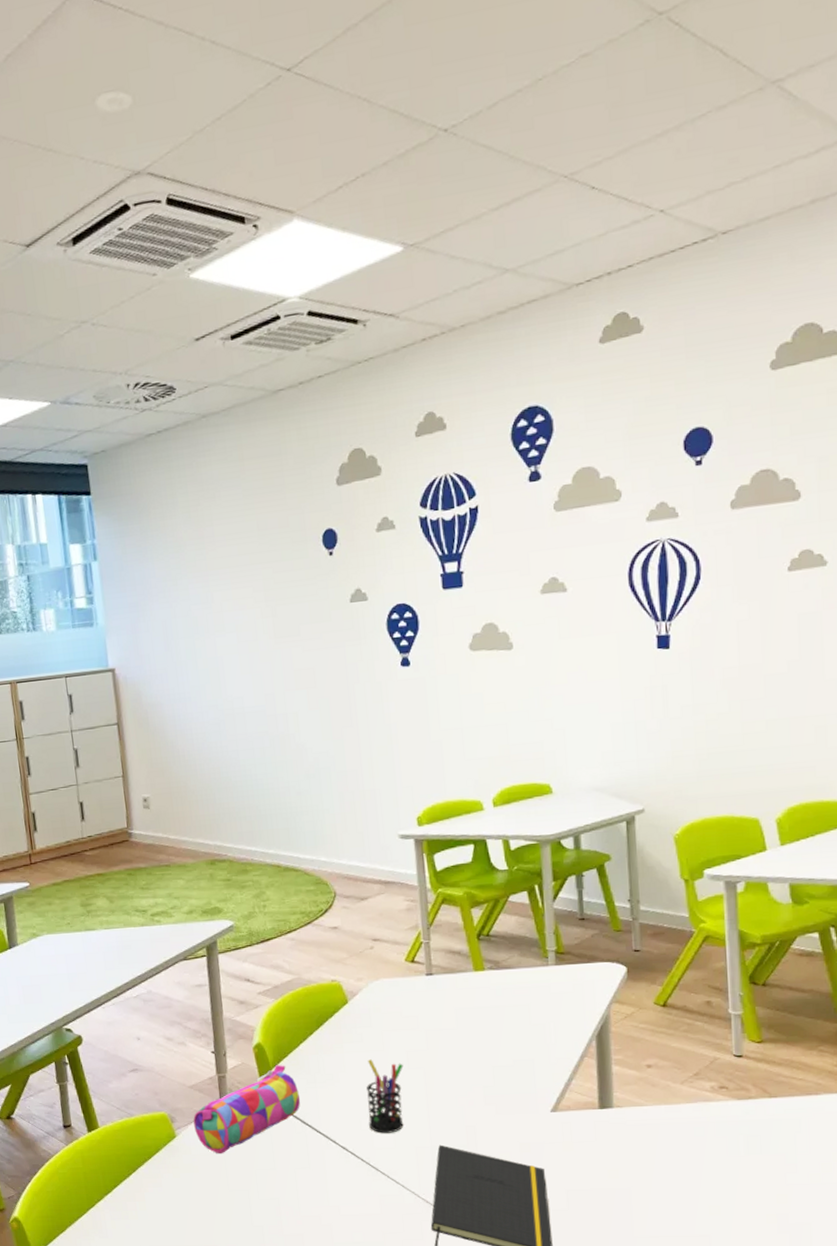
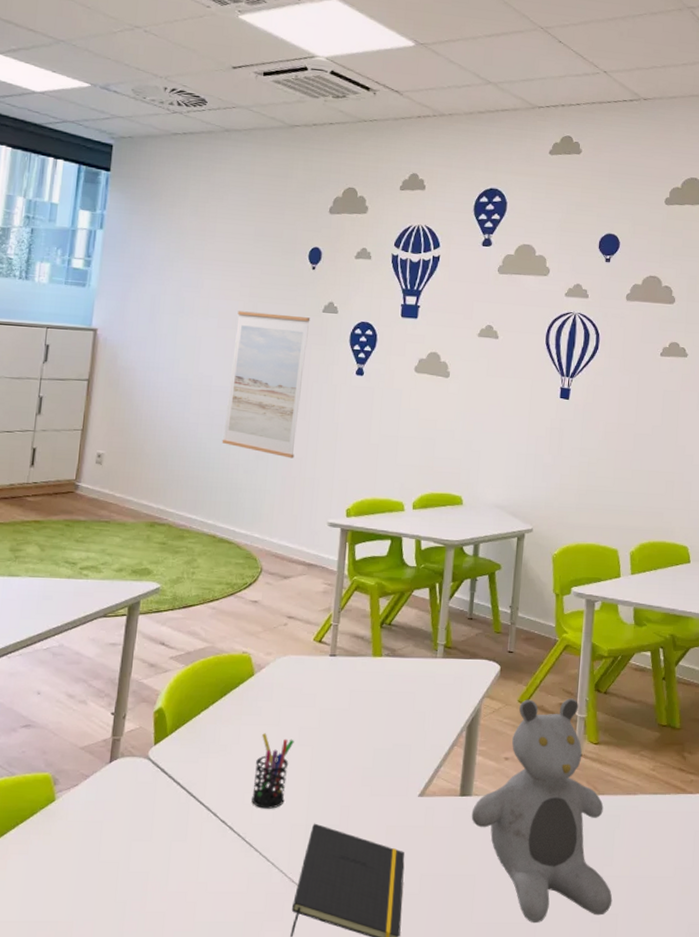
pencil case: present [193,1065,301,1154] -> none [76,732,191,821]
wall art: none [256,611,348,772] -> present [221,311,311,459]
teddy bear: none [615,994,803,1235] -> present [471,698,613,922]

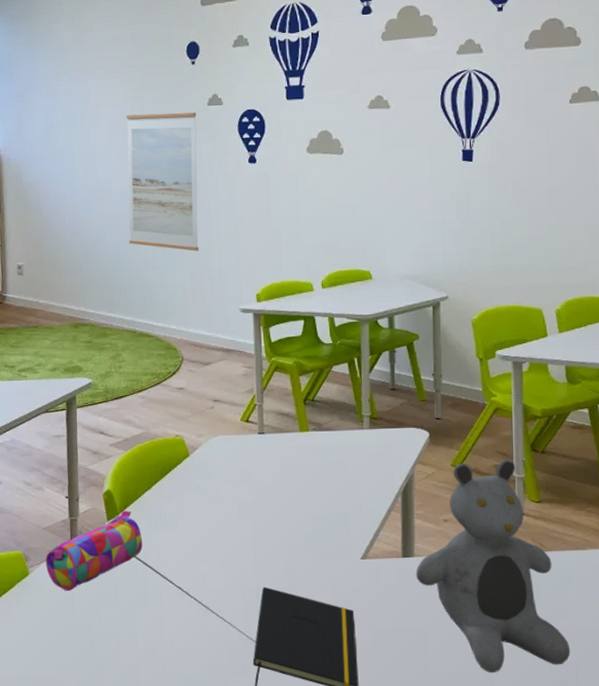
pencil case: none [76,732,191,821] -> present [46,510,143,591]
pen holder: present [252,733,294,809] -> none [202,508,235,575]

